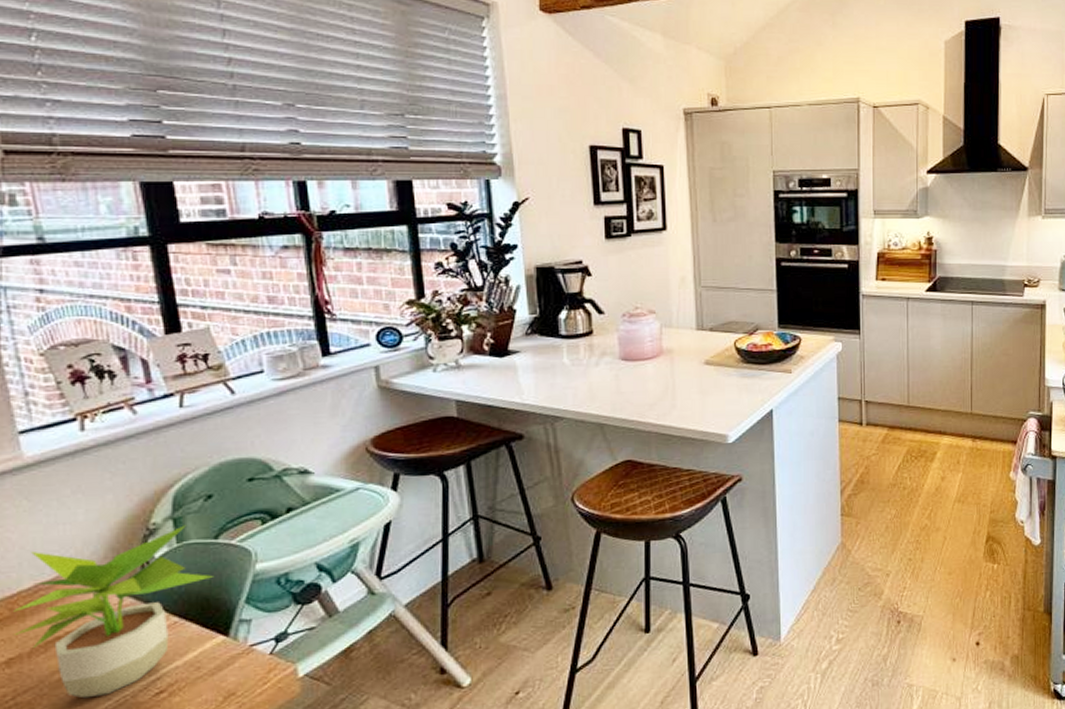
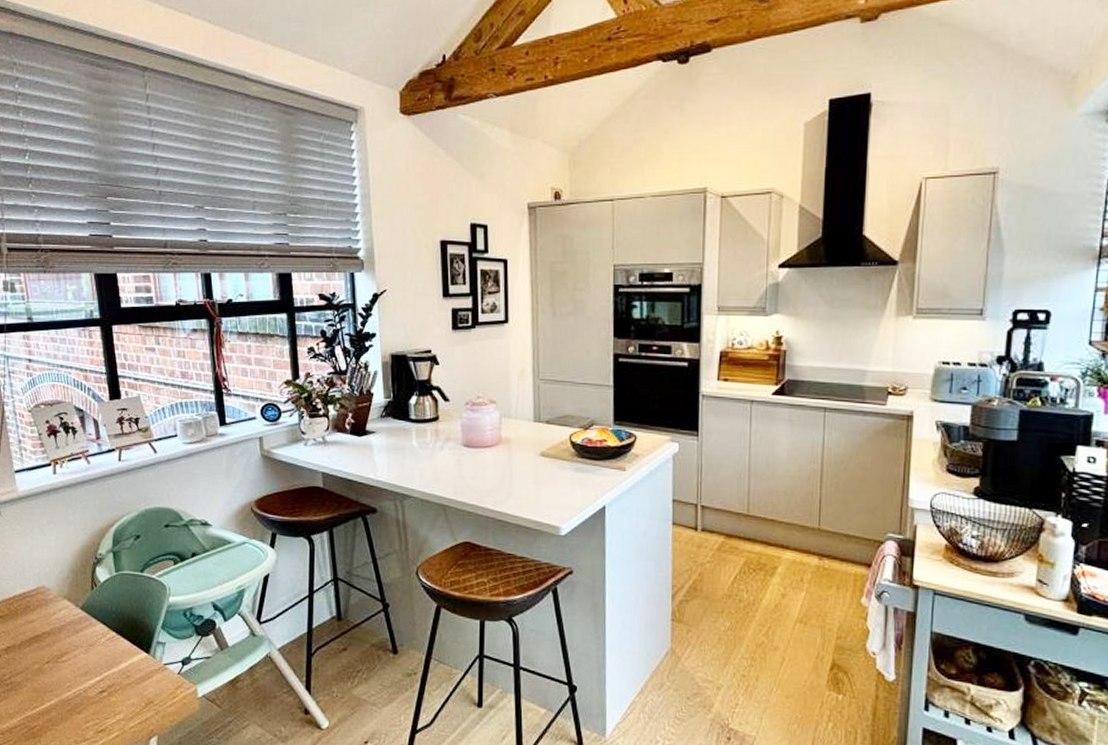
potted plant: present [13,525,213,699] -> none [10,558,139,687]

